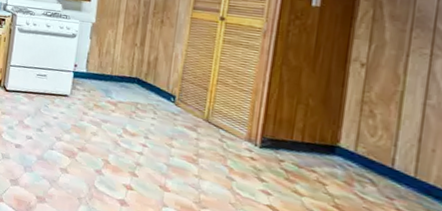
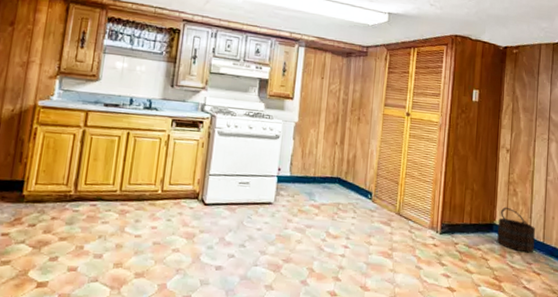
bucket: none [341,129,402,188] -> present [497,207,535,253]

